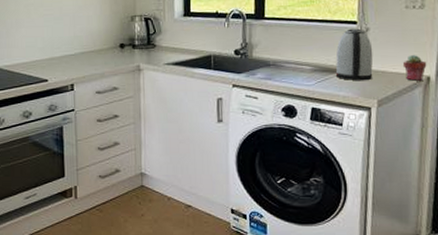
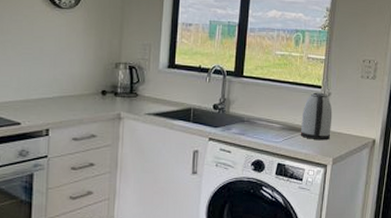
potted succulent: present [402,55,427,81] -> none [355,120,374,143]

